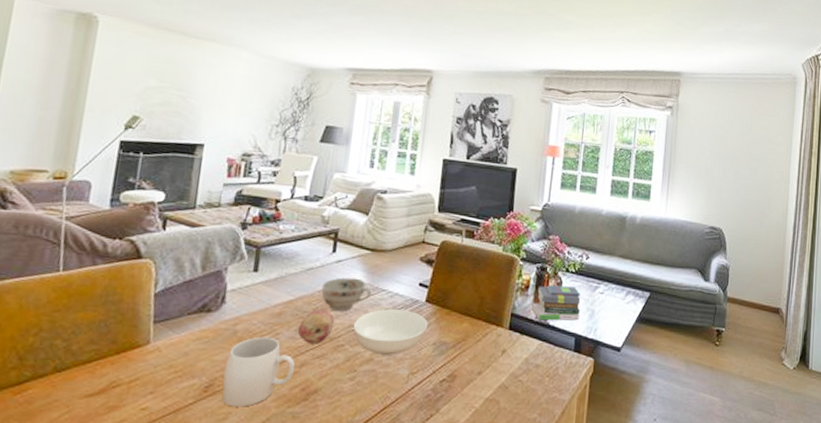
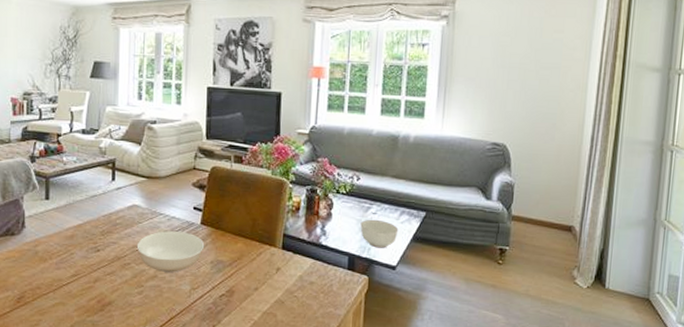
mug: present [222,336,296,407] -> none [31,256,90,316]
fruit: present [297,309,335,345] -> none [88,232,120,263]
teacup: present [321,277,373,312] -> none [105,203,151,234]
books: present [532,285,580,321] -> none [304,206,352,241]
bowl: none [587,299,624,329] -> present [360,219,399,248]

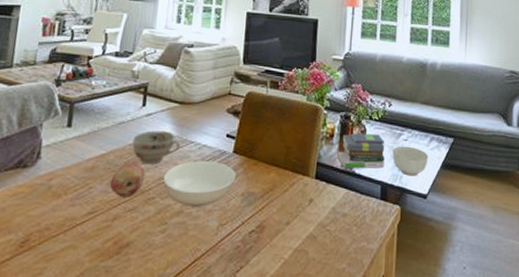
fruit: none [88,232,120,263] -> present [109,163,146,198]
teacup: none [105,203,151,234] -> present [132,130,181,165]
books: none [304,206,352,241] -> present [337,133,385,169]

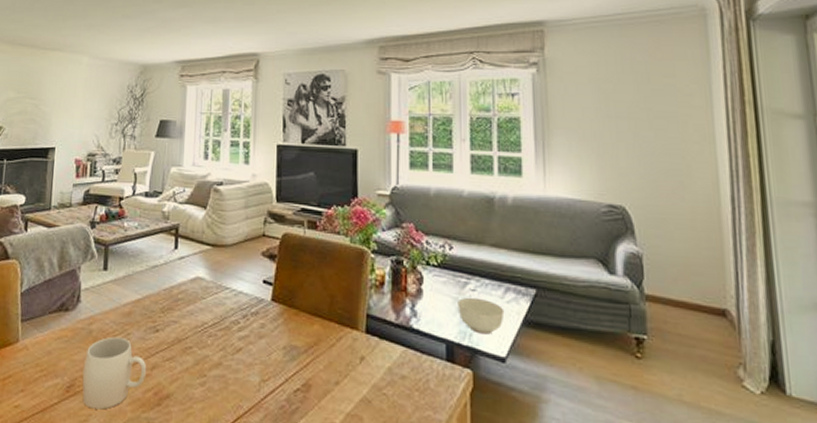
mug: none [37,191,108,262] -> present [82,336,147,410]
fruit: present [109,163,146,198] -> none [146,309,182,346]
teacup: present [132,130,181,165] -> none [166,275,216,311]
bowl: present [163,161,236,207] -> none [199,308,276,360]
books: present [337,133,385,169] -> none [390,281,448,323]

